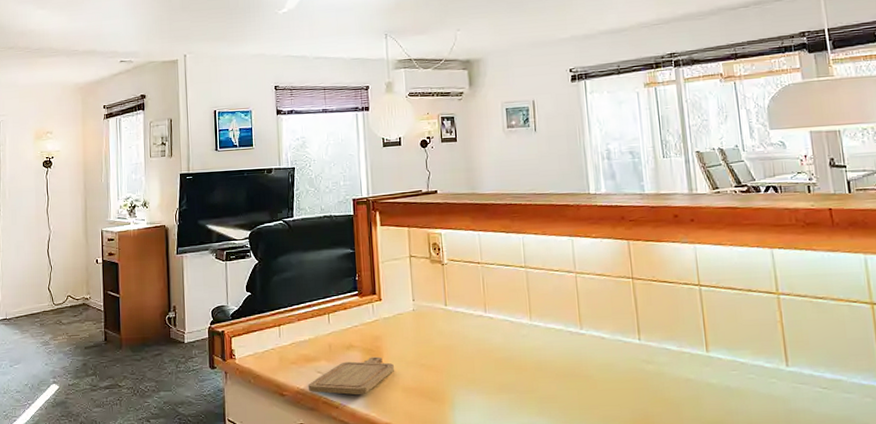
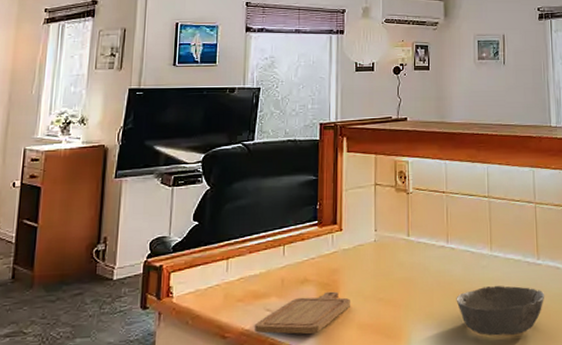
bowl: none [497,355,590,403] -> present [456,286,545,336]

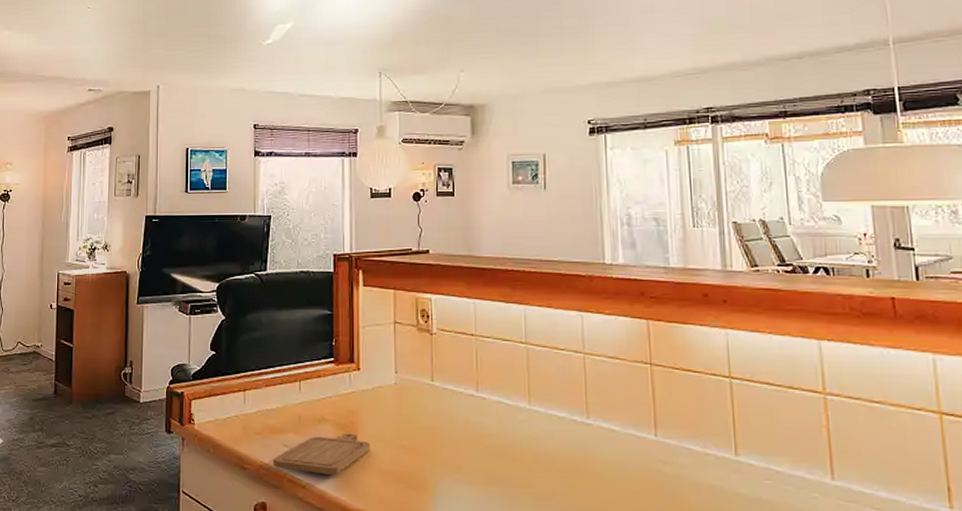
bowl: present [456,286,545,336] -> none [488,444,597,501]

